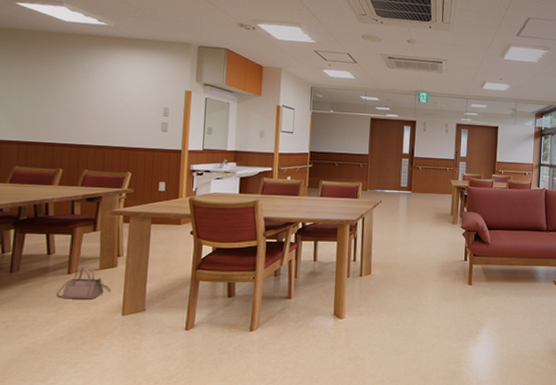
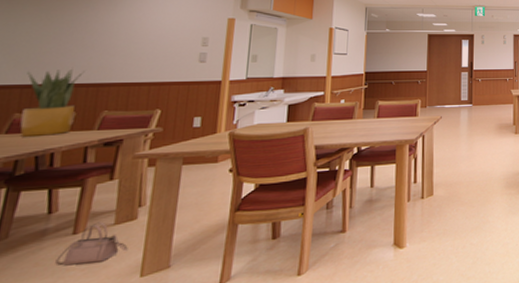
planter: none [20,129,68,188] -> present [20,68,85,138]

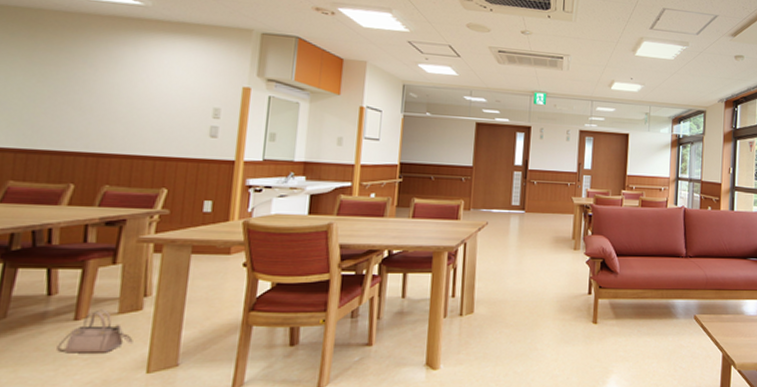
planter: present [20,68,85,138] -> none [15,134,84,209]

